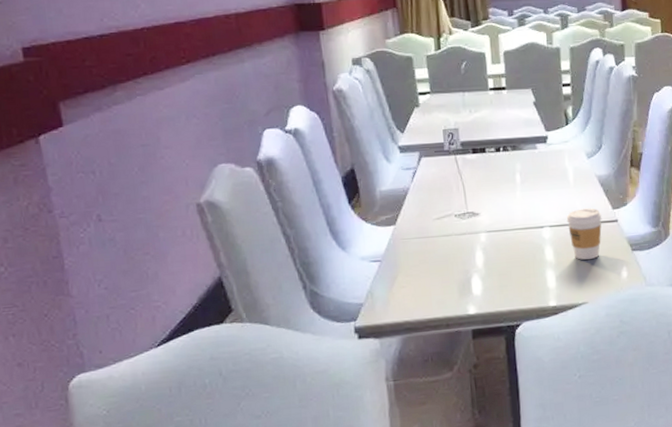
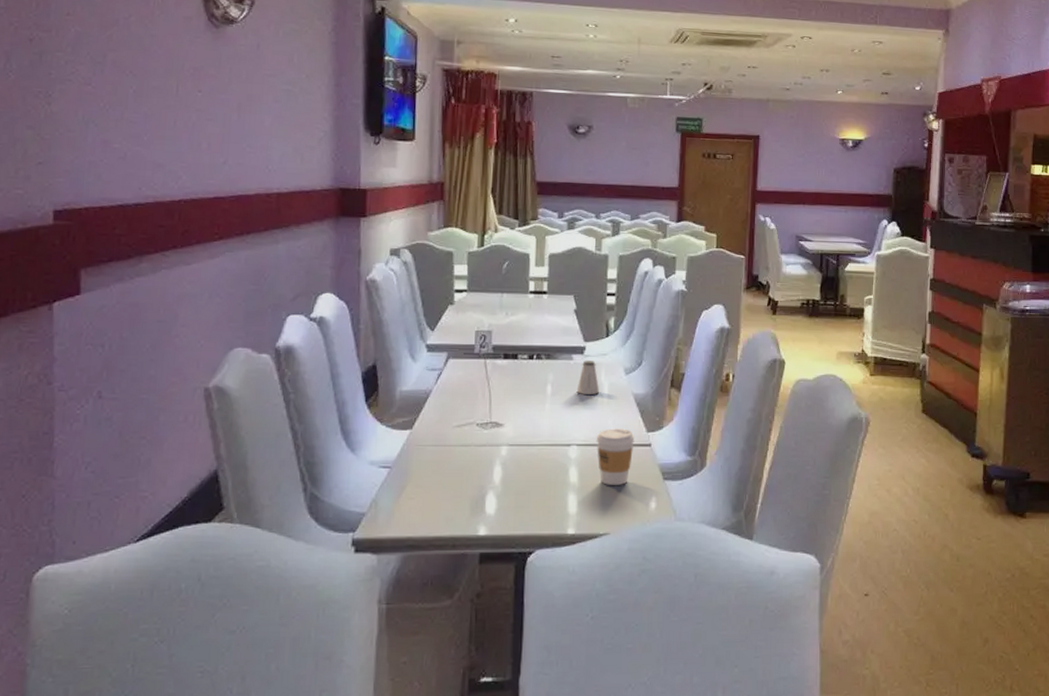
saltshaker: none [543,148,566,180] -> present [576,361,600,394]

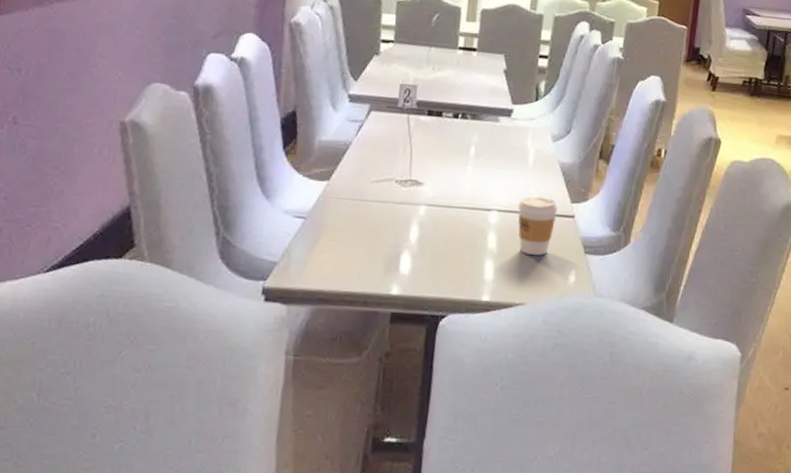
saltshaker: present [576,361,600,394] -> none [500,124,525,160]

